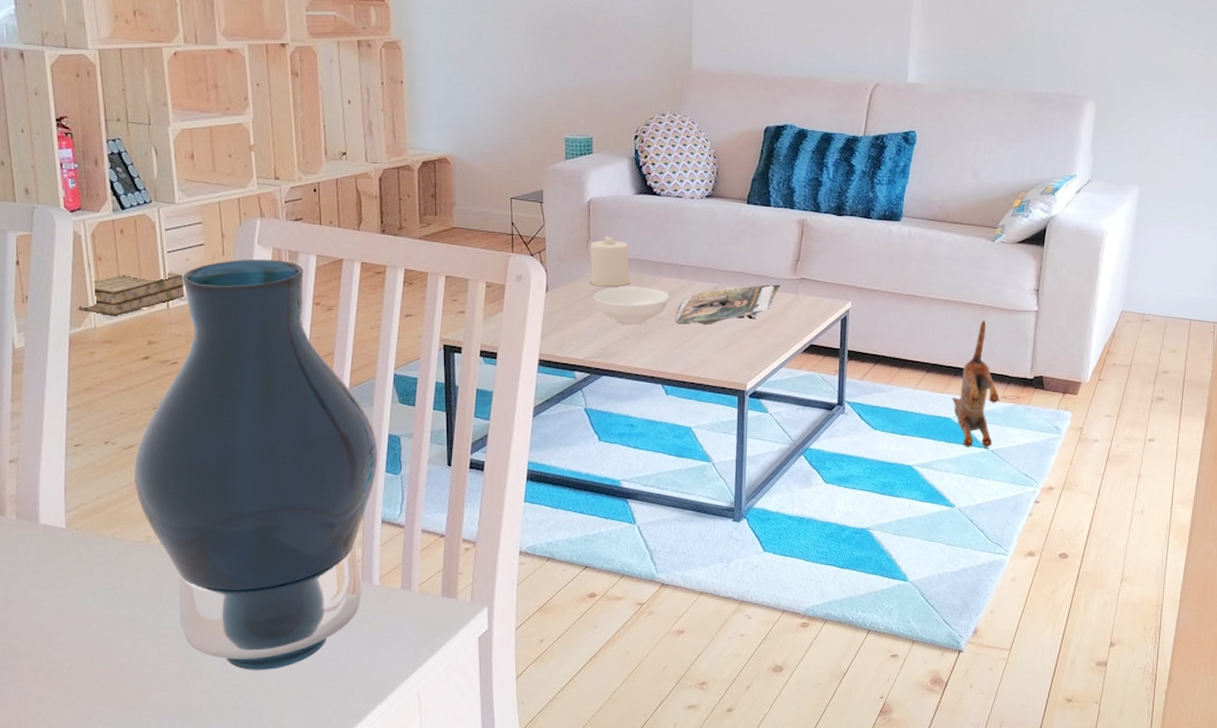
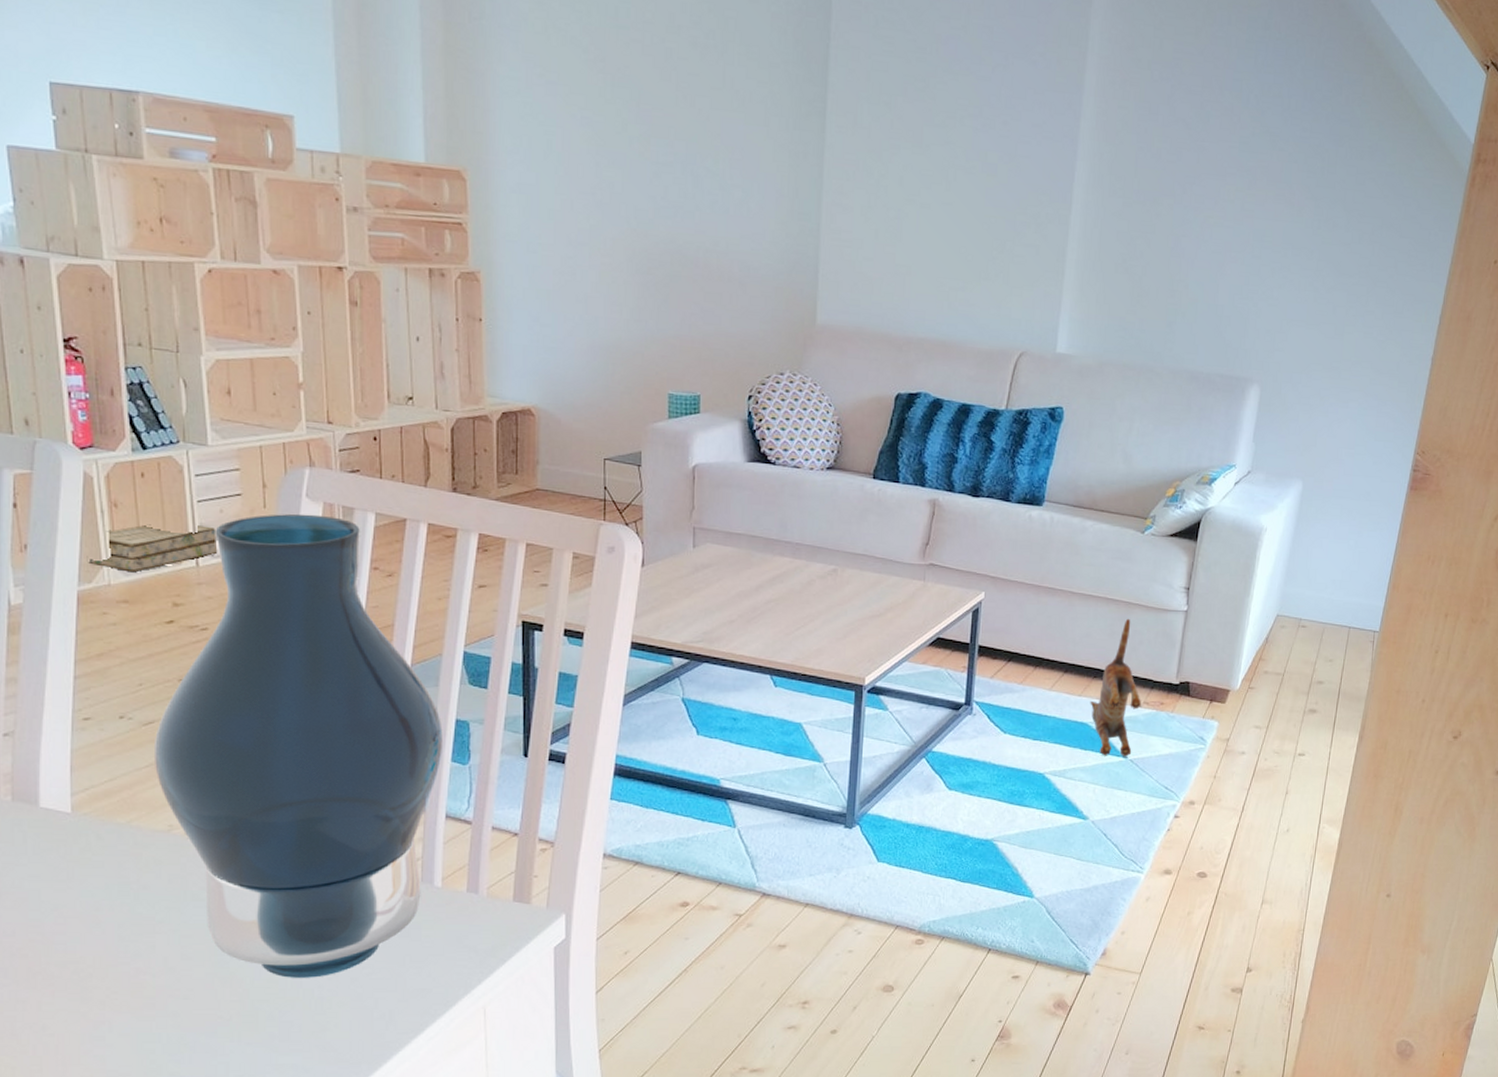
candle: present [590,236,631,288] -> none [692,506,739,565]
bowl: present [594,286,671,325] -> none [696,564,783,608]
magazine: present [675,284,780,325] -> none [788,569,907,612]

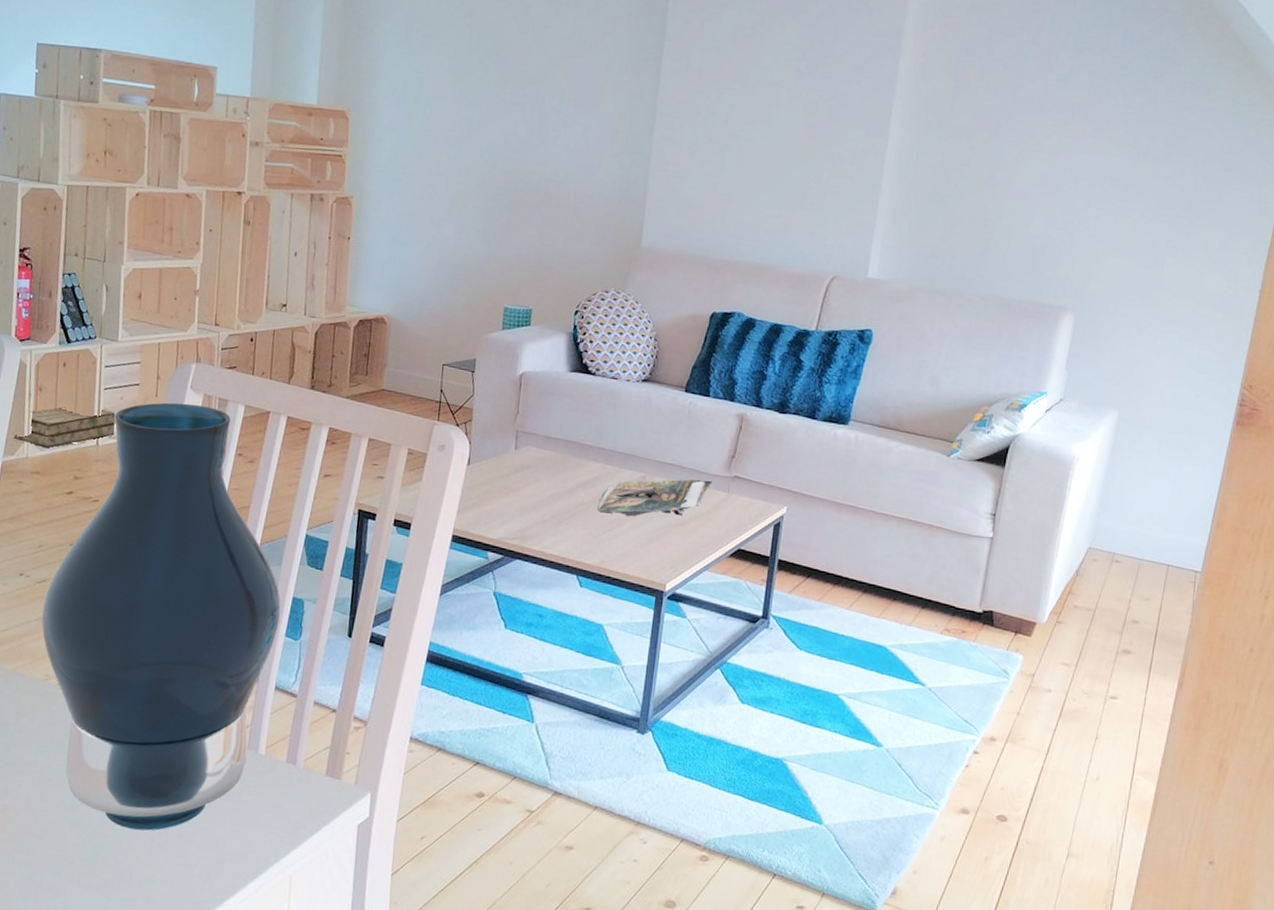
magazine: none [788,569,907,612] -> present [597,479,712,517]
cat: present [1090,618,1141,757] -> none [888,541,942,685]

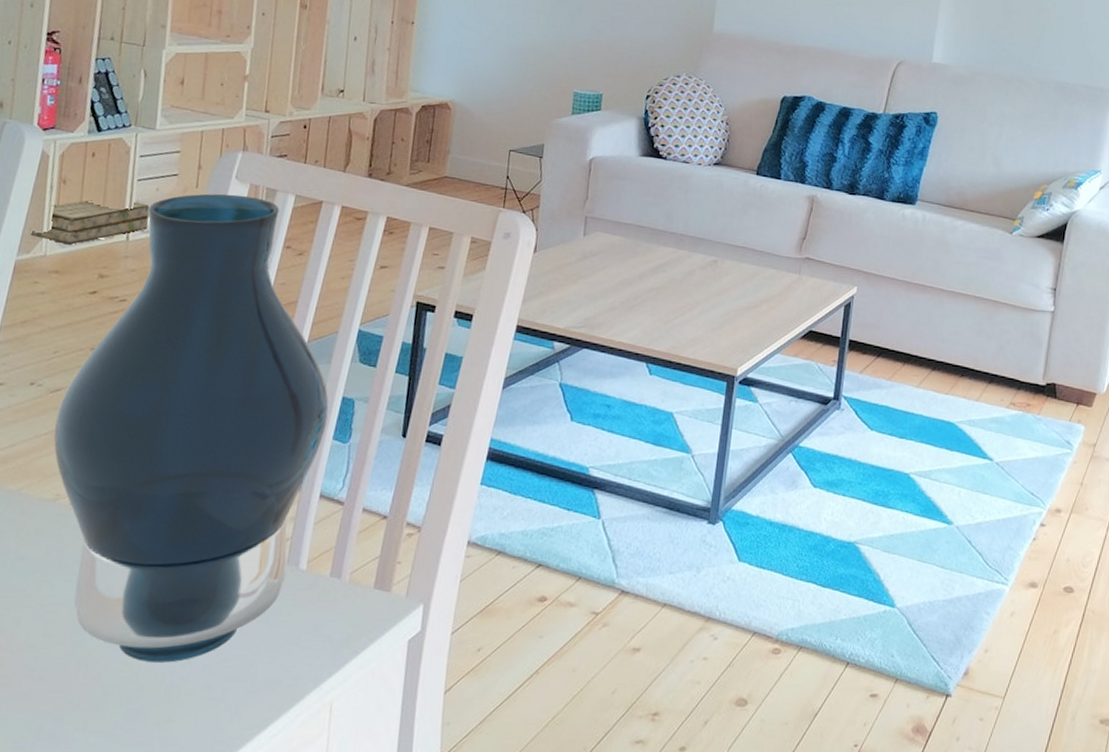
magazine: present [597,479,712,517] -> none [668,262,784,301]

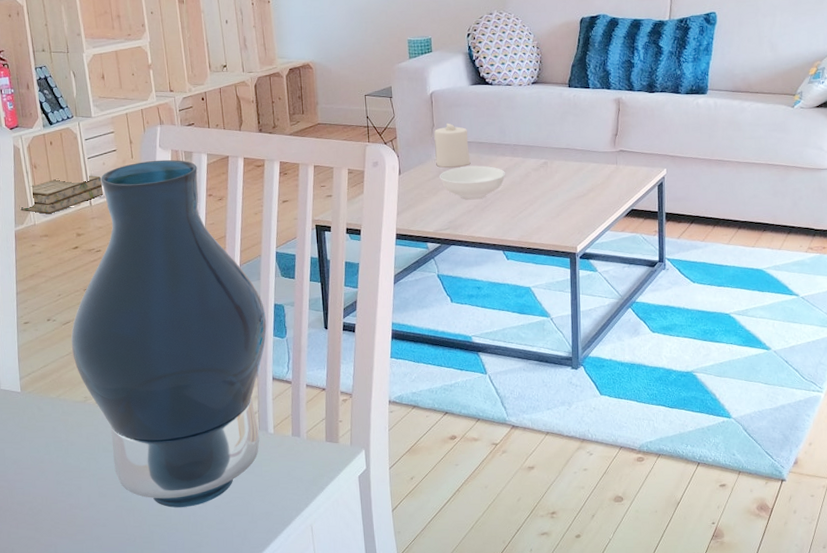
candle: none [582,197,628,254] -> present [434,123,471,168]
bowl: none [584,252,666,296] -> present [440,166,506,200]

